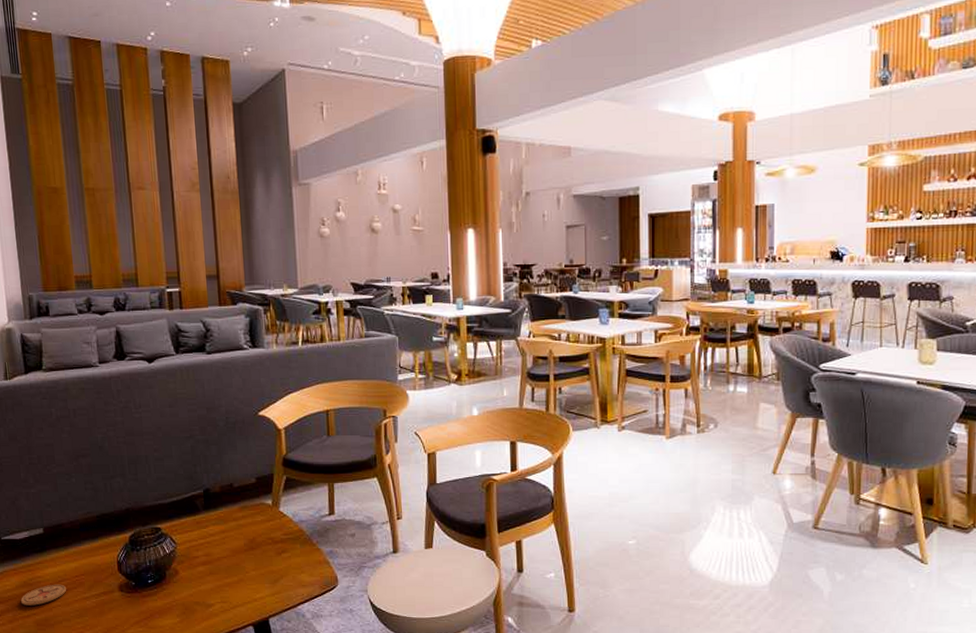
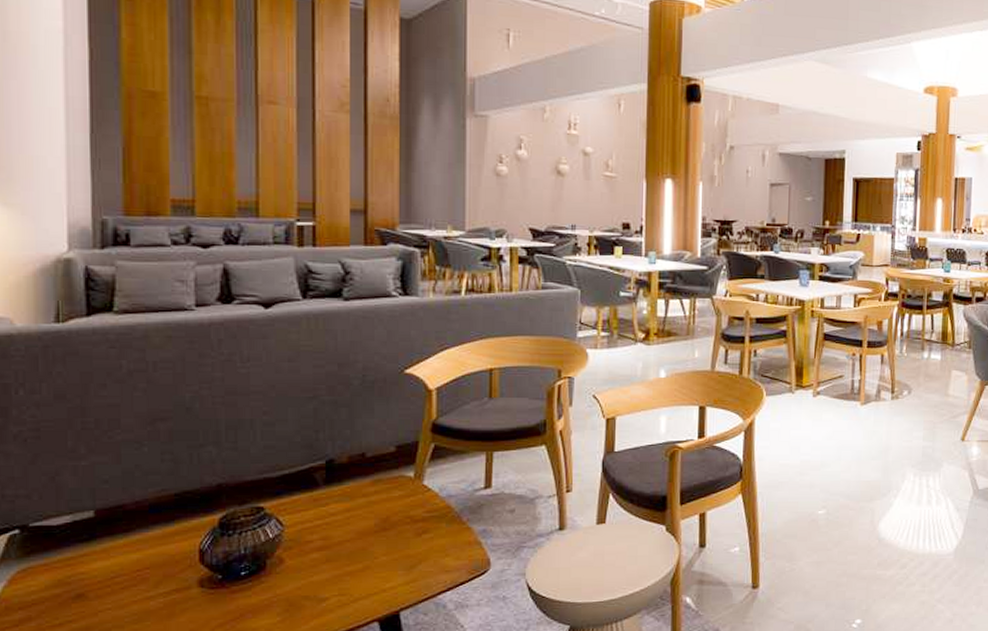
coaster: present [21,584,67,606] -> none [52,581,122,611]

